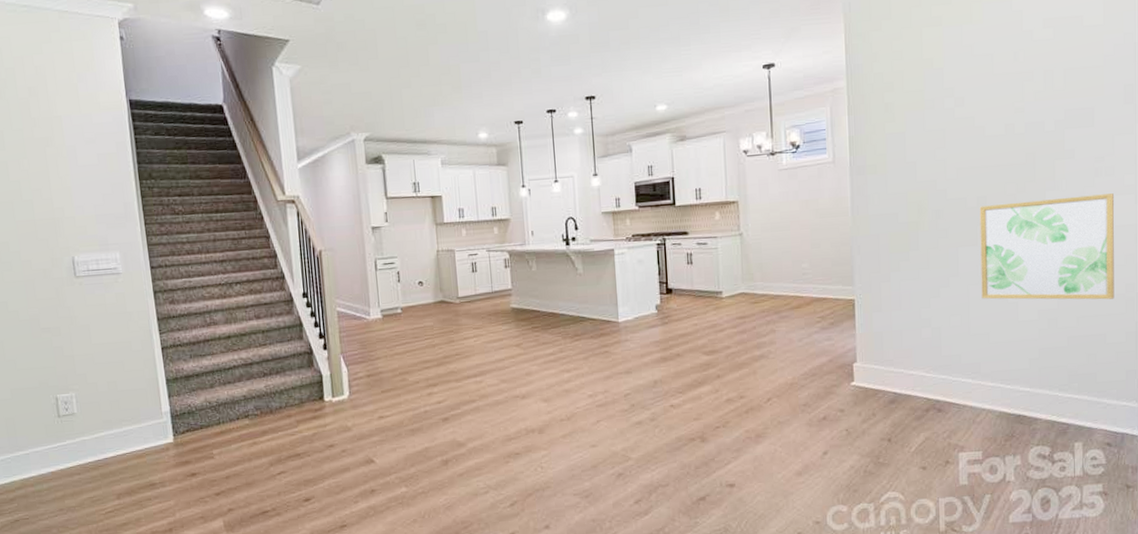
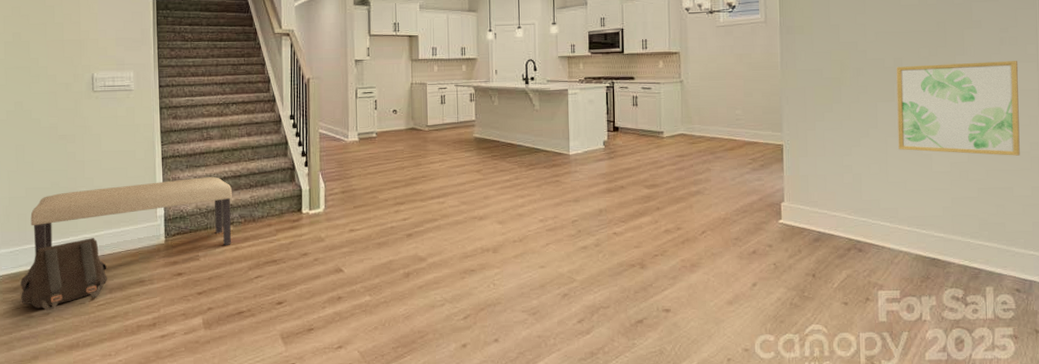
satchel: none [16,440,114,521] -> present [20,238,107,310]
bench: none [19,366,248,460] -> present [30,177,233,253]

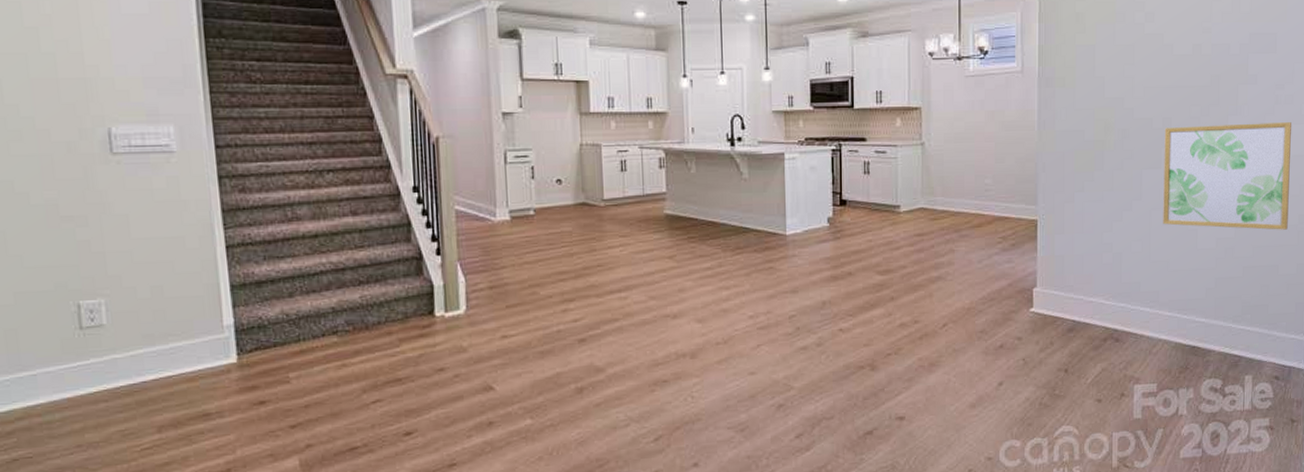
satchel: present [20,238,107,310] -> none [16,359,154,461]
bench: present [30,177,233,253] -> none [24,271,335,383]

